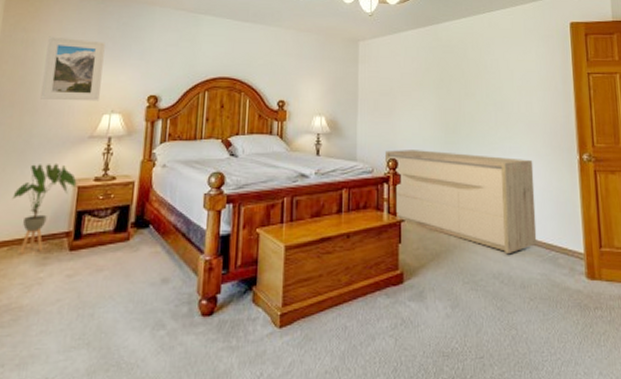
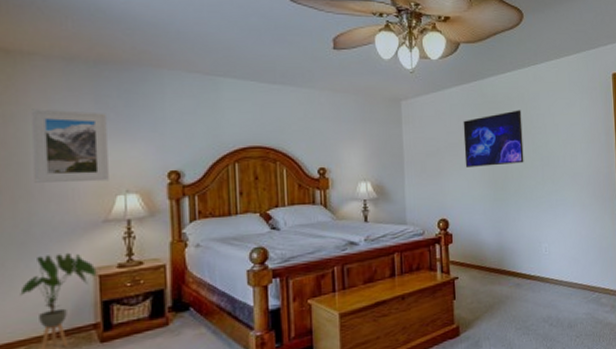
dresser: present [386,150,537,255] -> none [436,208,582,300]
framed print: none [417,54,477,108] -> present [463,110,524,167]

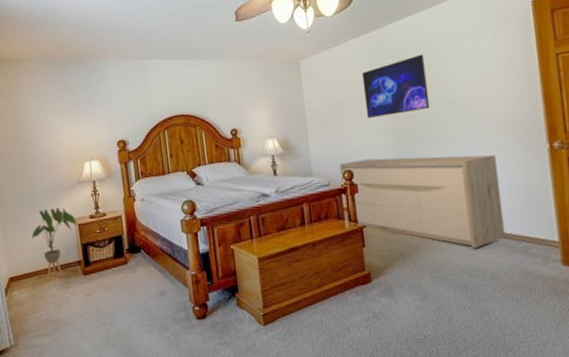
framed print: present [32,108,109,183] -> none [27,98,78,156]
dresser: none [436,208,582,300] -> present [340,154,506,249]

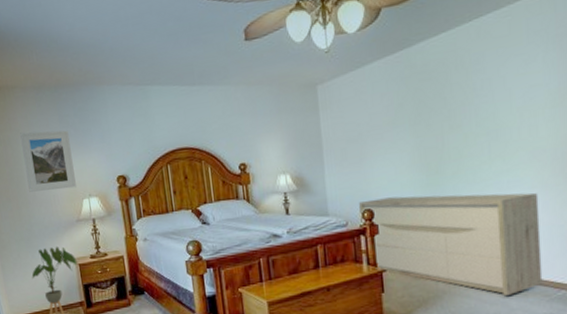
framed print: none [27,98,78,156] -> present [20,130,76,192]
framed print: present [361,54,430,118] -> none [387,76,465,151]

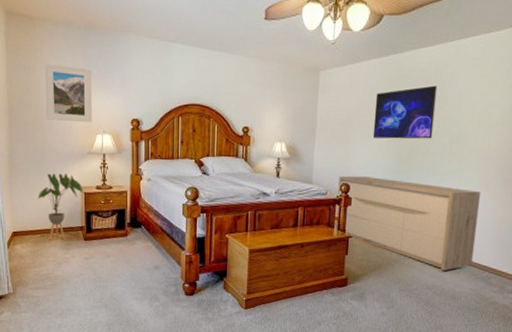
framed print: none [387,76,465,151] -> present [372,85,438,139]

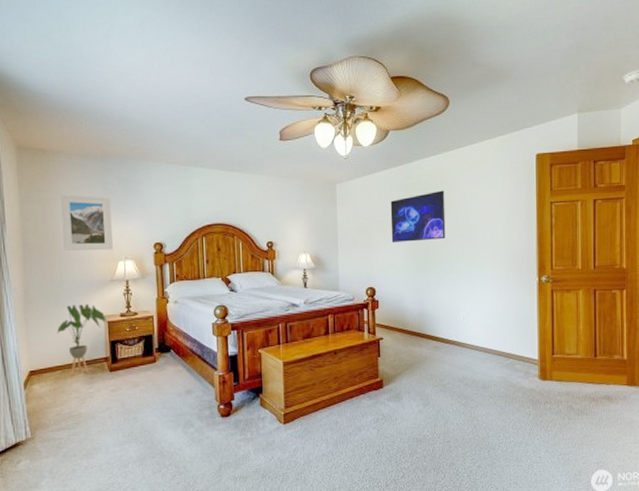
dresser: present [338,175,481,271] -> none [364,279,497,363]

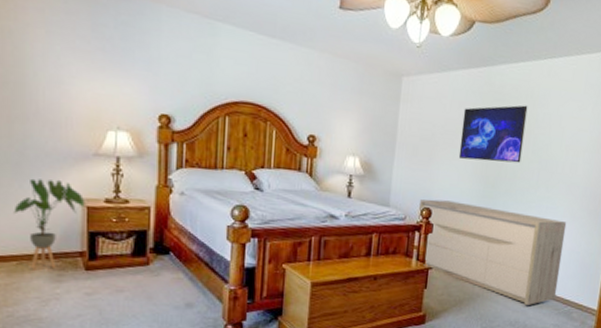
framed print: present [60,194,113,251] -> none [30,28,102,115]
dresser: none [364,279,497,363] -> present [418,199,567,306]

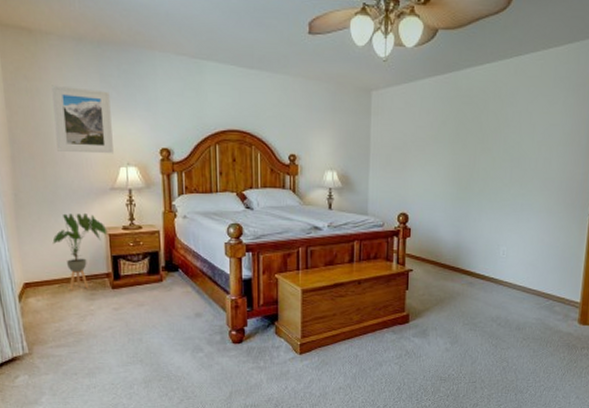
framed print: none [30,28,102,115] -> present [52,85,114,154]
dresser: present [418,199,567,306] -> none [396,205,544,302]
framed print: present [458,105,528,163] -> none [430,106,497,164]

